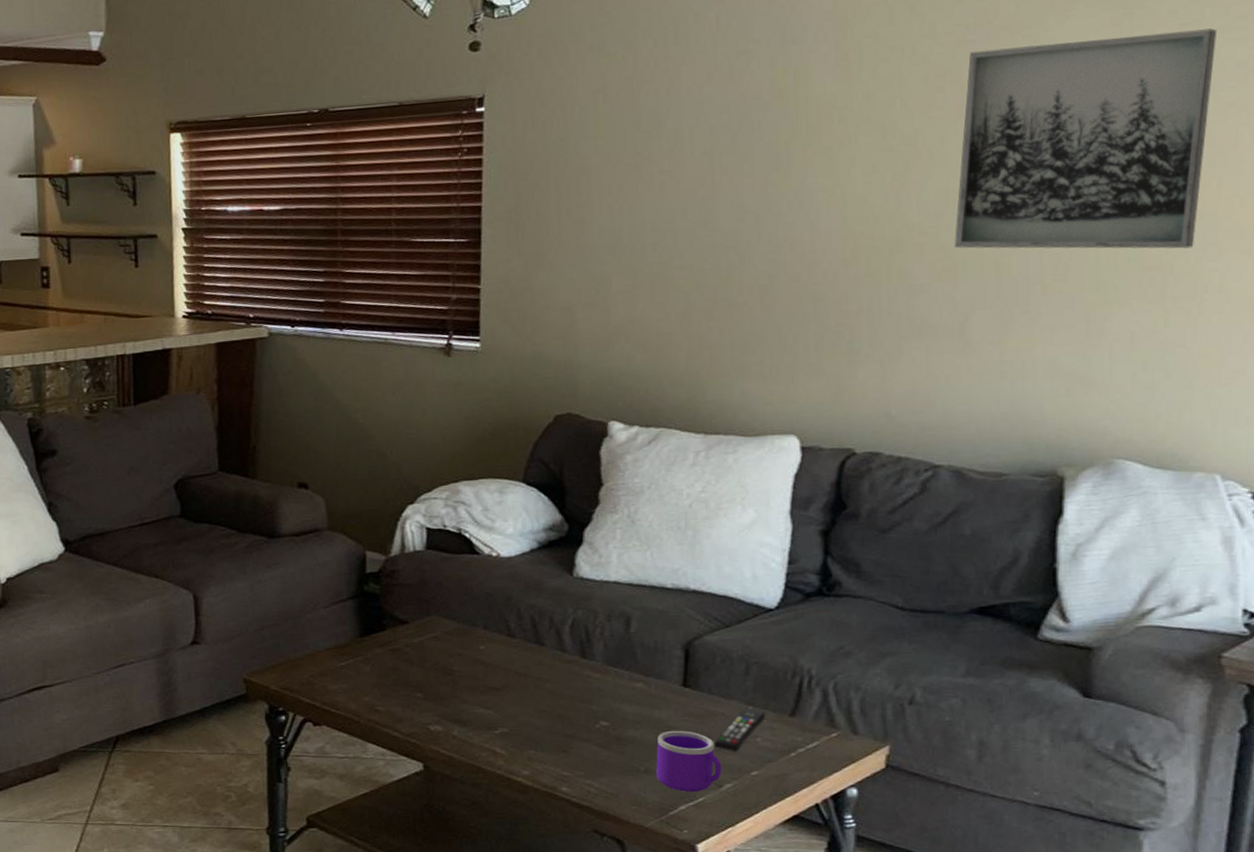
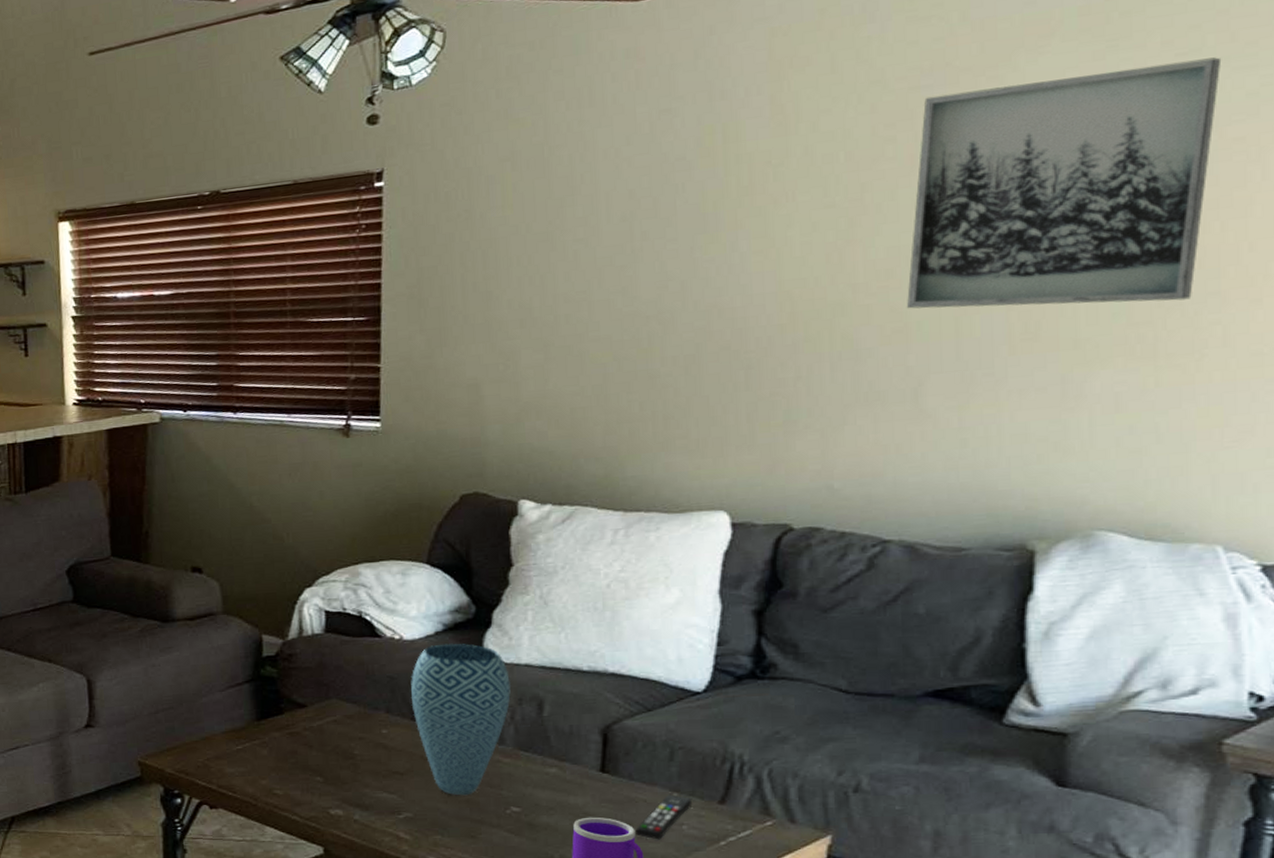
vase: none [507,560,601,711] -> present [411,643,512,796]

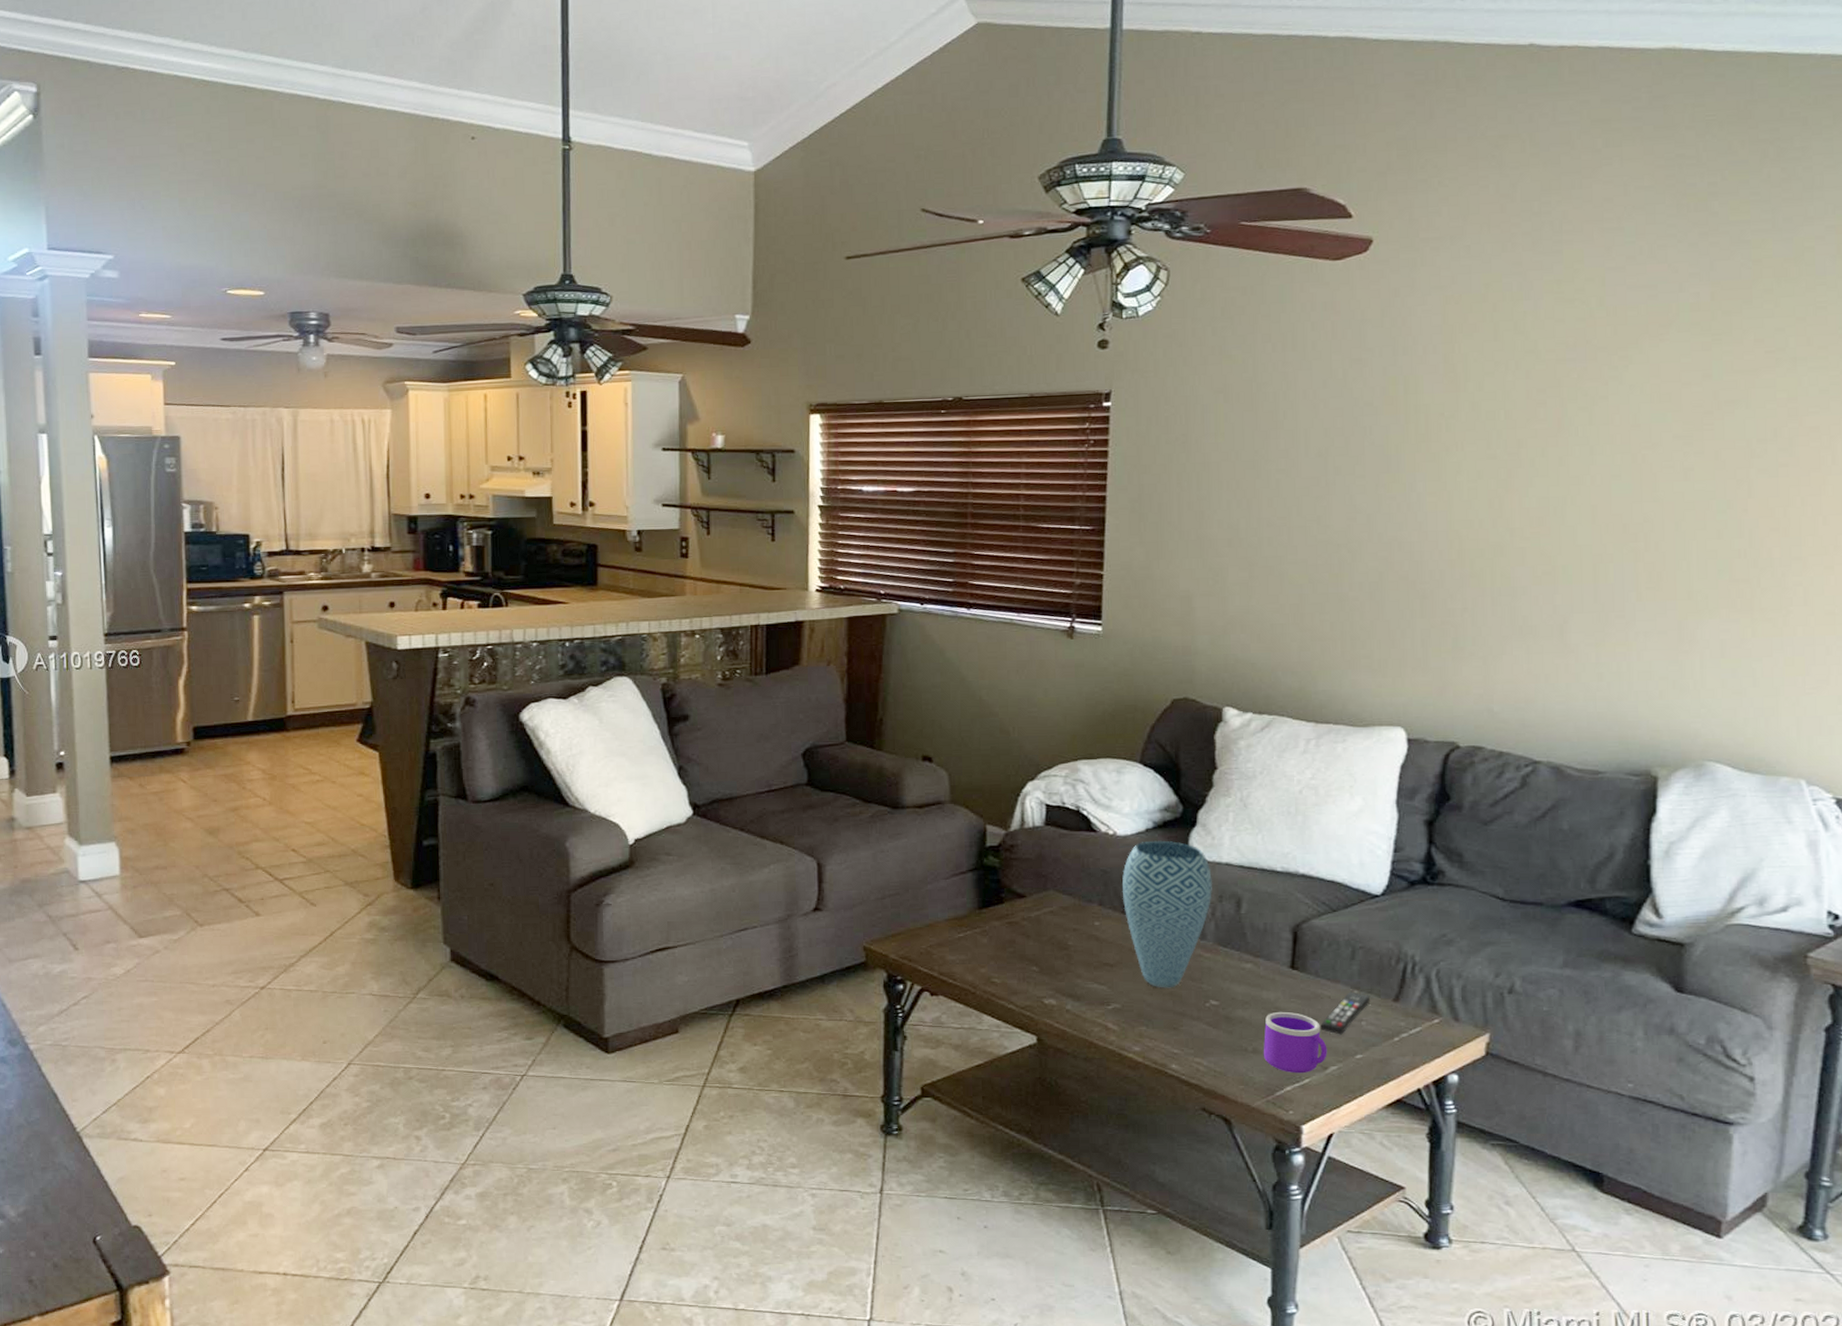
wall art: present [907,57,1222,309] -> none [1555,357,1801,563]

